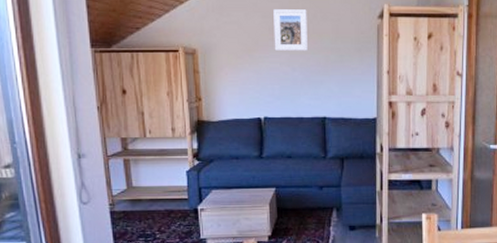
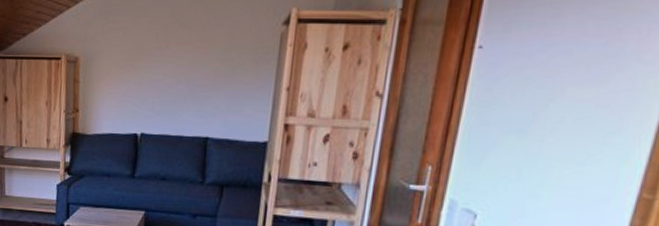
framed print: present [273,9,308,51] -> none [159,14,200,62]

